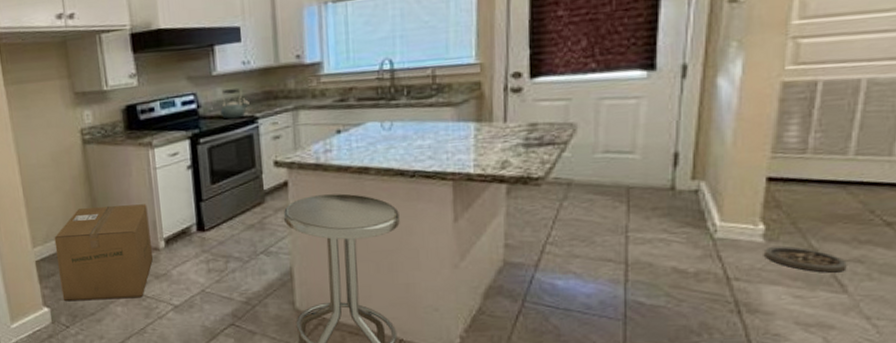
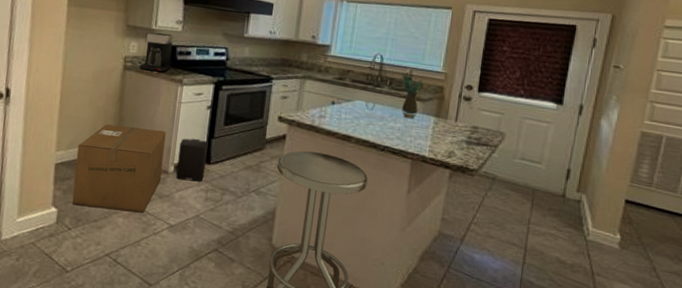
coffee maker: none [98,91,135,141] -> present [139,31,173,73]
pedal bin: none [165,205,201,255] -> present [176,138,208,182]
kettle: present [220,89,250,120] -> none [244,50,269,76]
vase: none [421,74,451,132] -> present [401,72,422,120]
pet bowl: present [765,245,847,273] -> none [618,253,670,281]

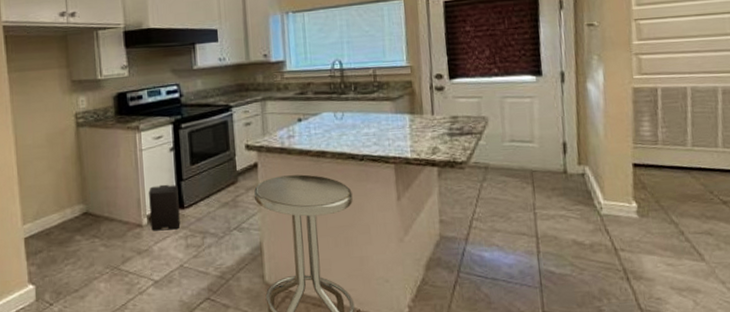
box: present [71,124,166,213] -> none [44,183,136,279]
coffee maker: present [139,31,173,73] -> none [92,81,124,124]
vase: present [401,72,422,120] -> none [365,74,390,122]

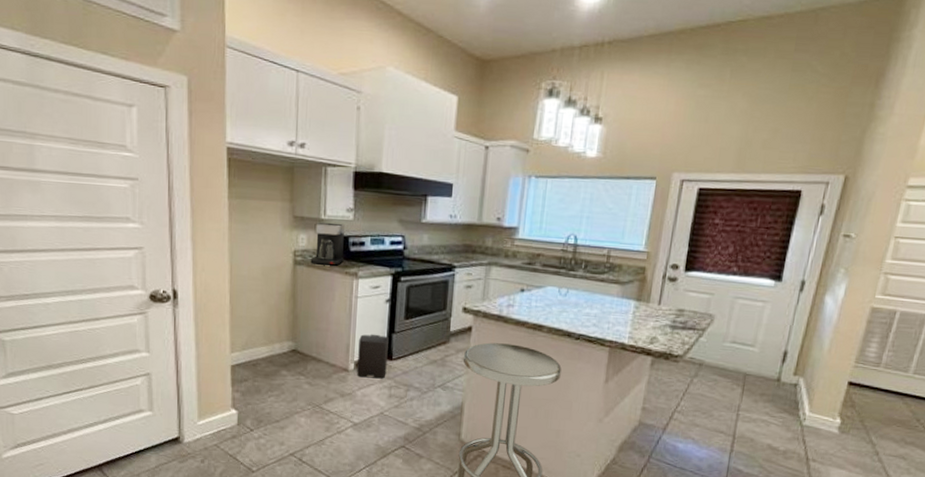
coffee maker: none [92,81,124,124] -> present [310,222,345,266]

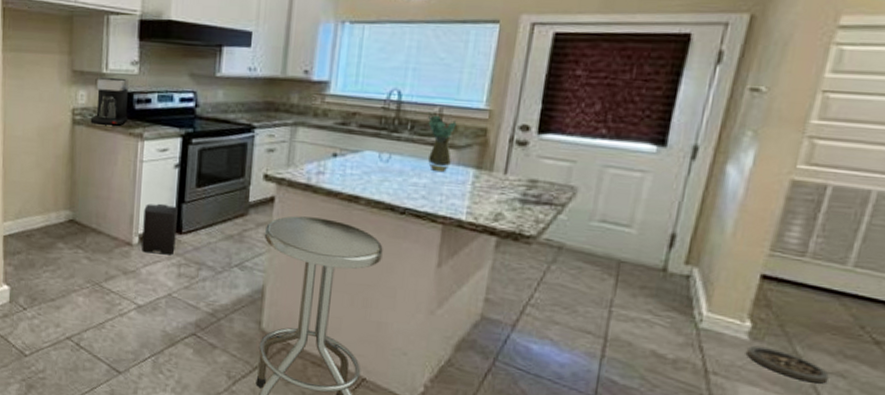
vase: none [597,253,622,305] -> present [427,111,457,173]
pet bowl: none [837,437,894,465] -> present [747,345,829,384]

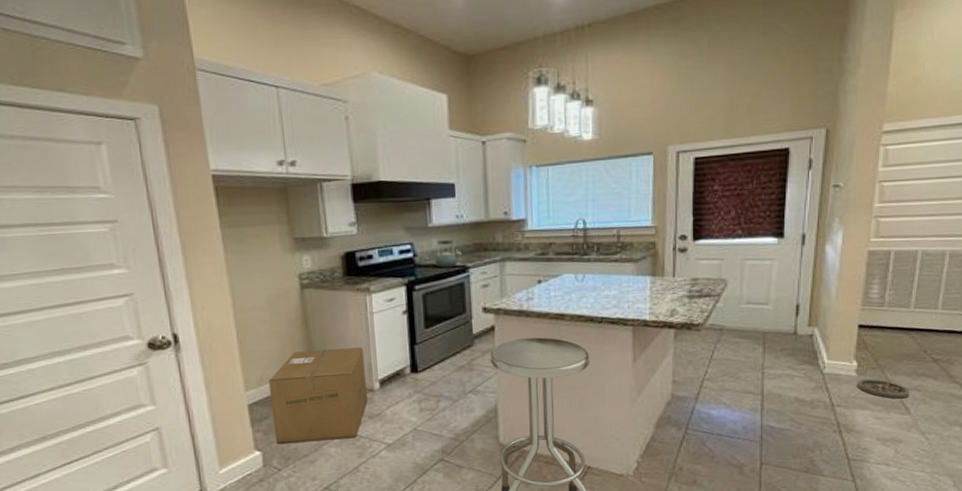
box: none [25,189,127,292] -> present [268,347,367,445]
coffee maker: present [90,76,129,126] -> none [317,239,353,285]
pedal bin: present [142,203,178,255] -> none [380,348,414,396]
kettle: none [218,93,249,125] -> present [435,240,462,268]
vase: present [427,111,457,173] -> none [608,234,632,284]

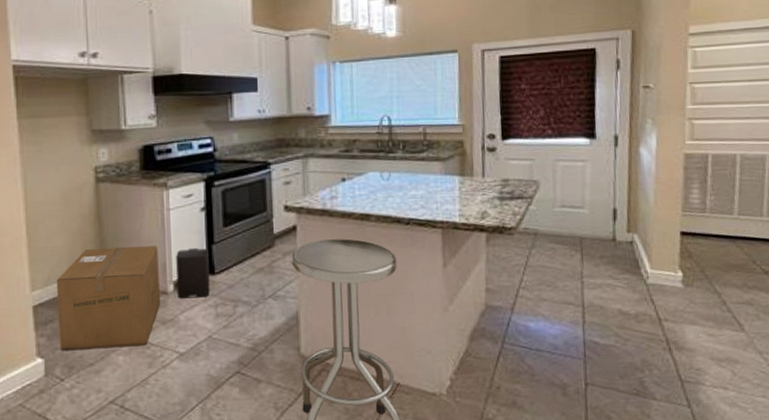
pedal bin: none [380,348,414,396] -> present [176,247,210,299]
kettle: present [435,240,462,268] -> none [235,135,263,164]
pet bowl: present [857,378,910,399] -> none [684,290,742,314]

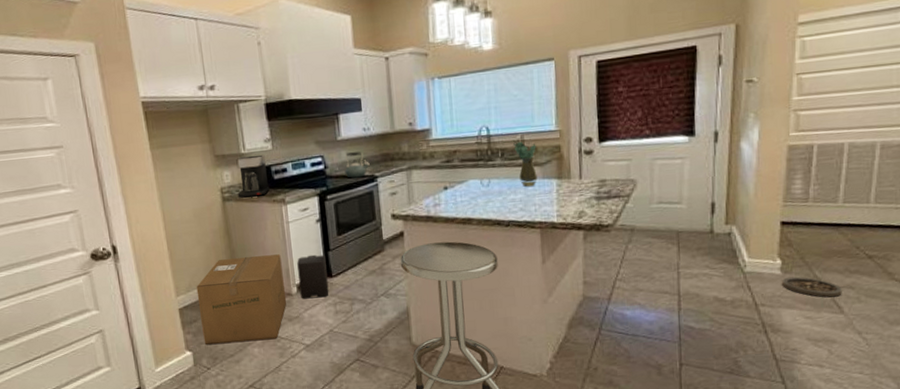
coffee maker: none [114,132,151,179] -> present [236,154,270,198]
kettle: none [235,135,263,164] -> present [344,151,370,178]
vase: none [414,131,440,184] -> present [512,139,538,188]
pet bowl: none [684,290,742,314] -> present [782,276,842,298]

